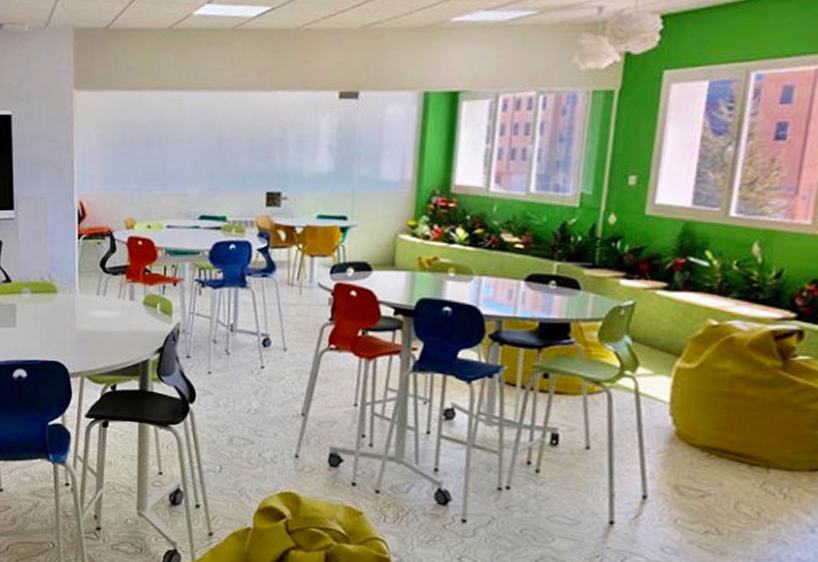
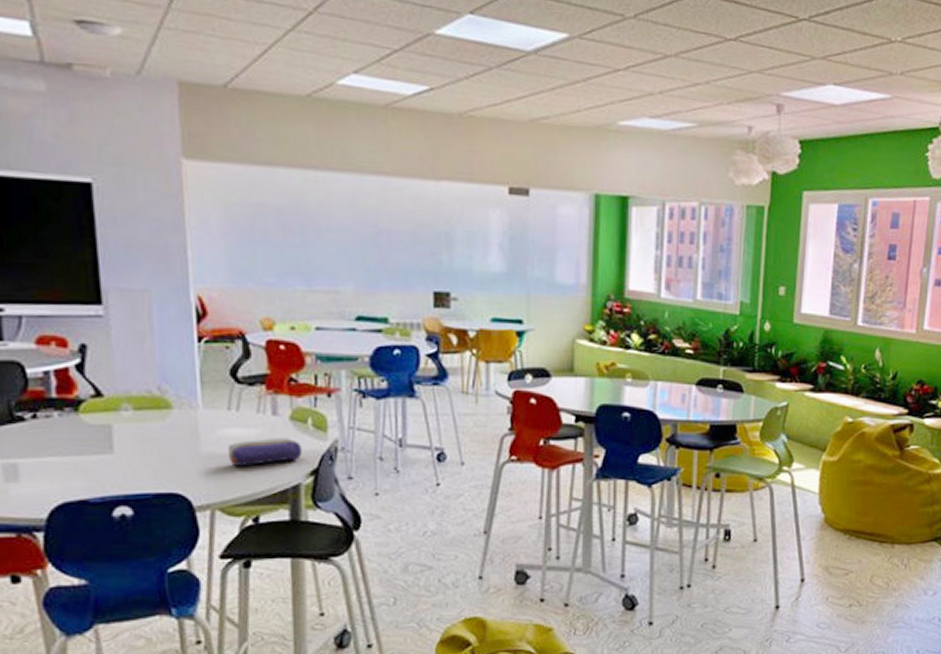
pencil case: none [96,319,152,342] -> present [229,438,303,466]

